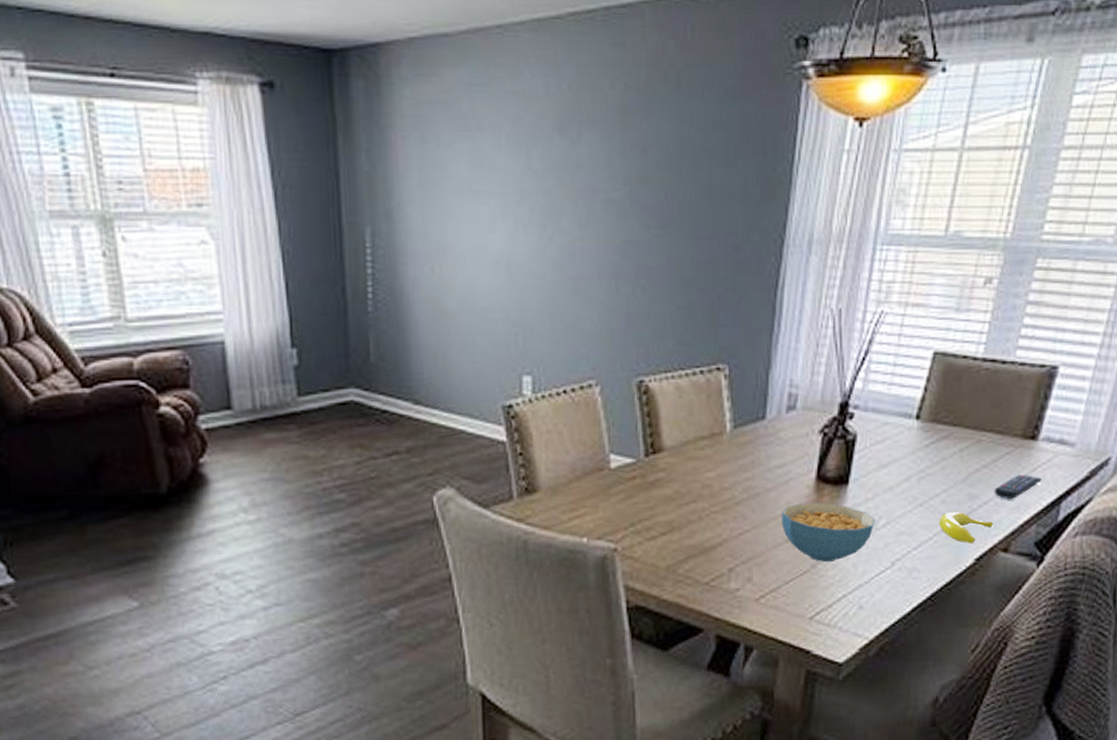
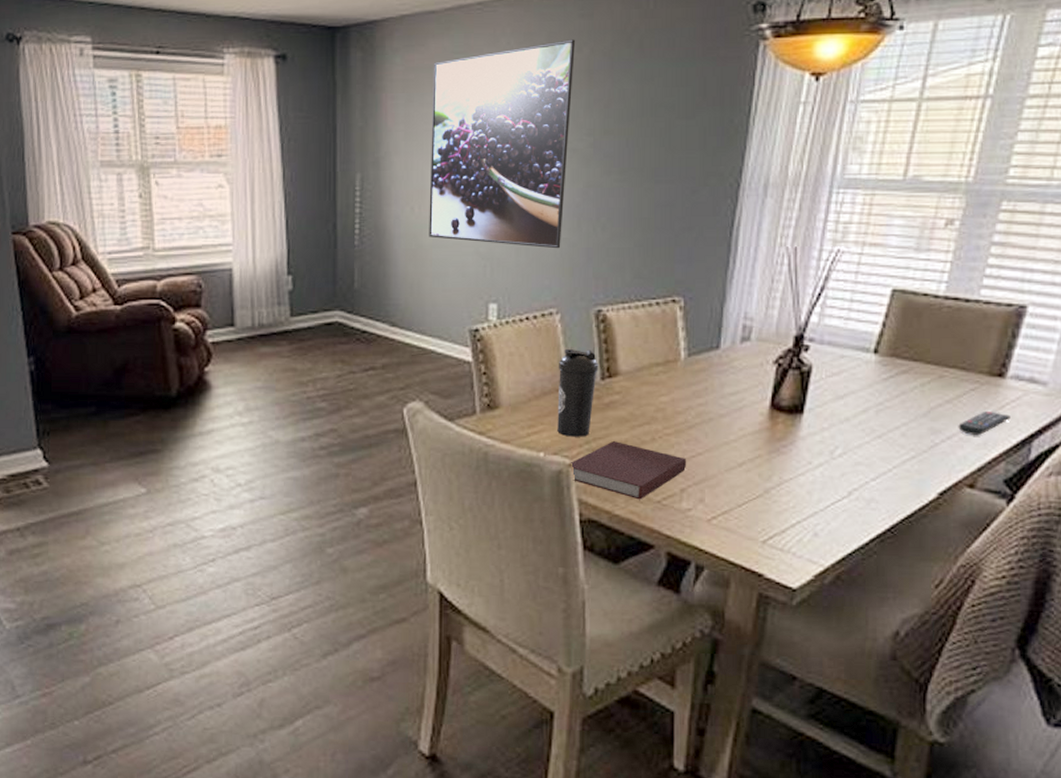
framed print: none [448,73,607,313] -> present [429,39,575,249]
water bottle: none [600,423,642,520] -> present [557,348,598,437]
notebook: none [615,522,735,583] -> present [570,441,687,500]
cereal bowl: present [781,502,876,562] -> none [734,429,832,488]
banana: present [938,511,994,543] -> none [898,444,958,477]

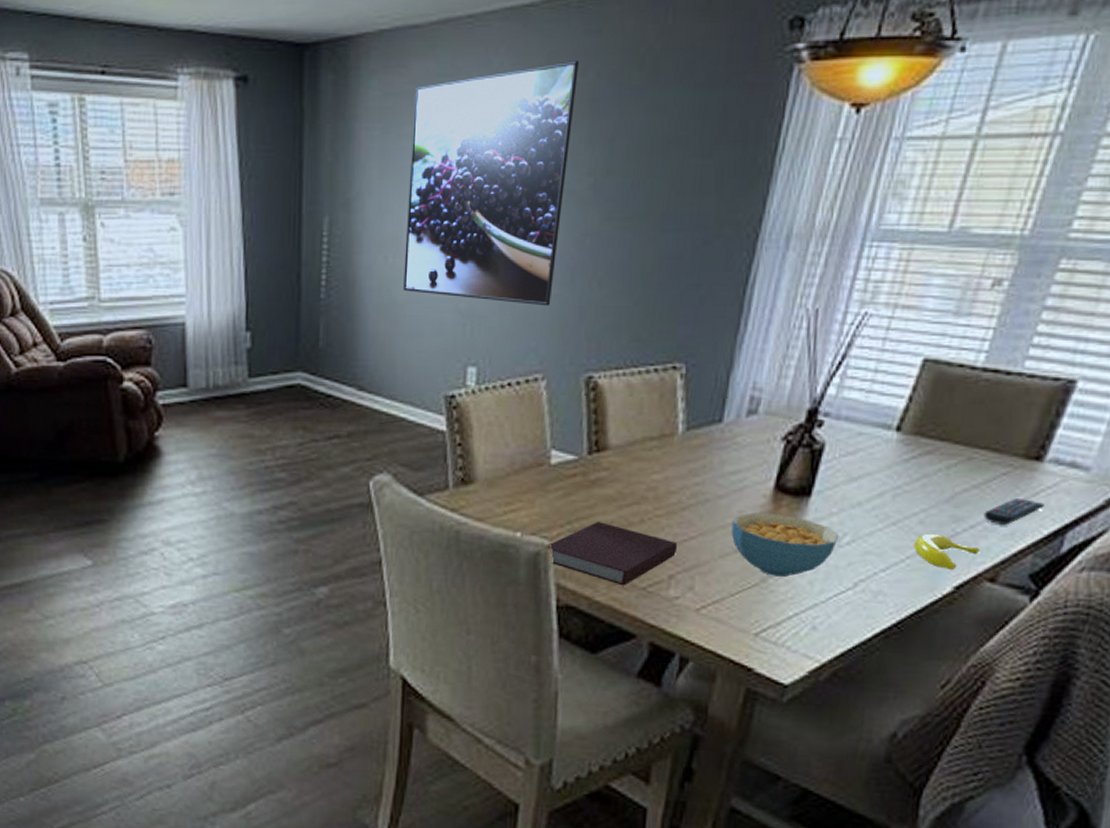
water bottle: present [557,348,598,437] -> none [537,418,586,517]
cereal bowl: none [734,429,832,488] -> present [731,512,839,577]
banana: none [898,444,958,477] -> present [913,533,980,570]

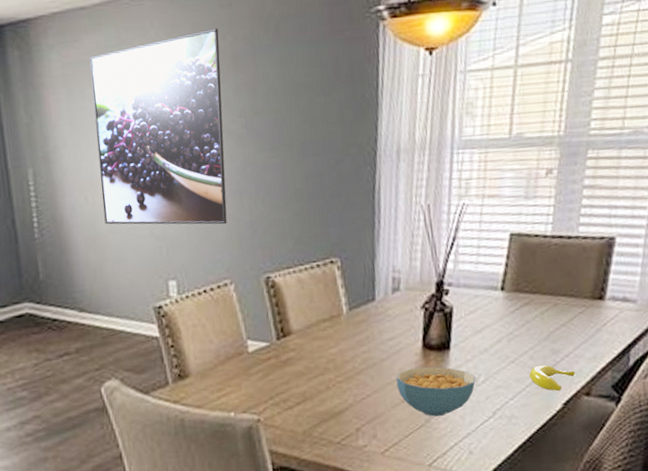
notebook: present [549,522,678,586] -> none [258,393,359,443]
remote control: present [983,497,1045,524] -> none [573,329,612,351]

